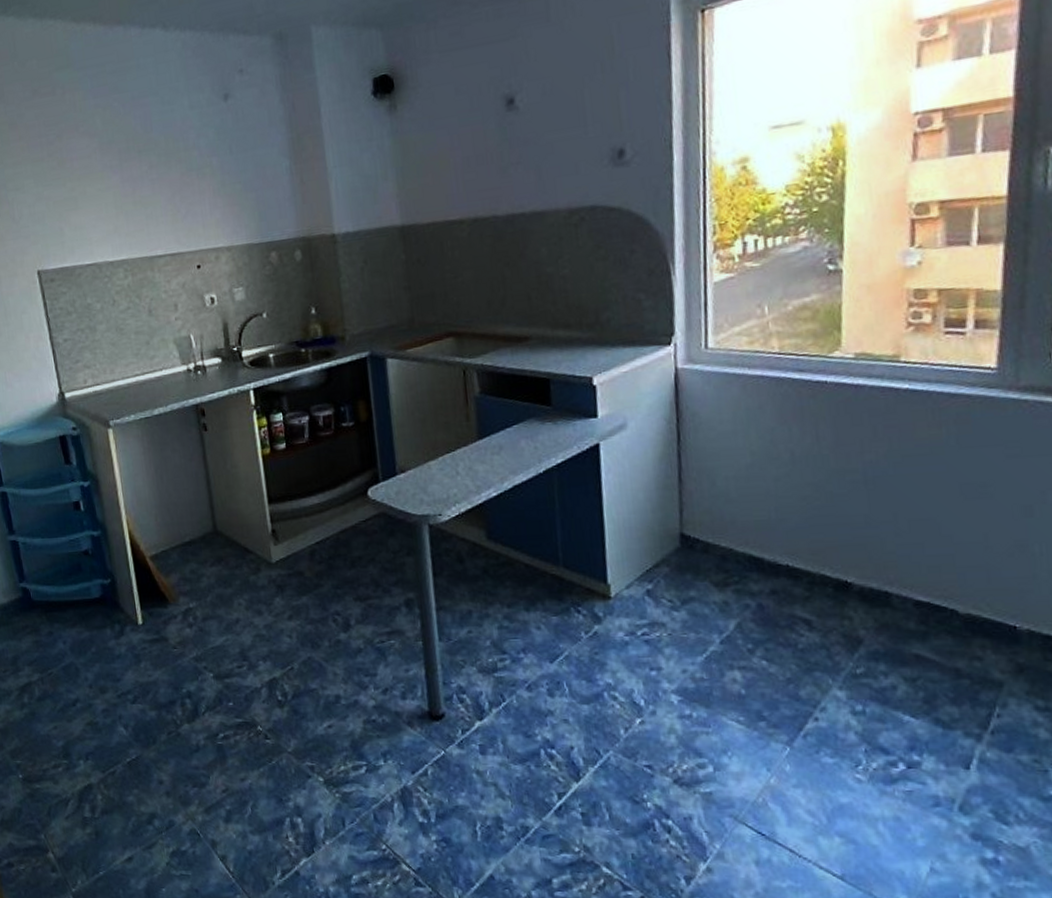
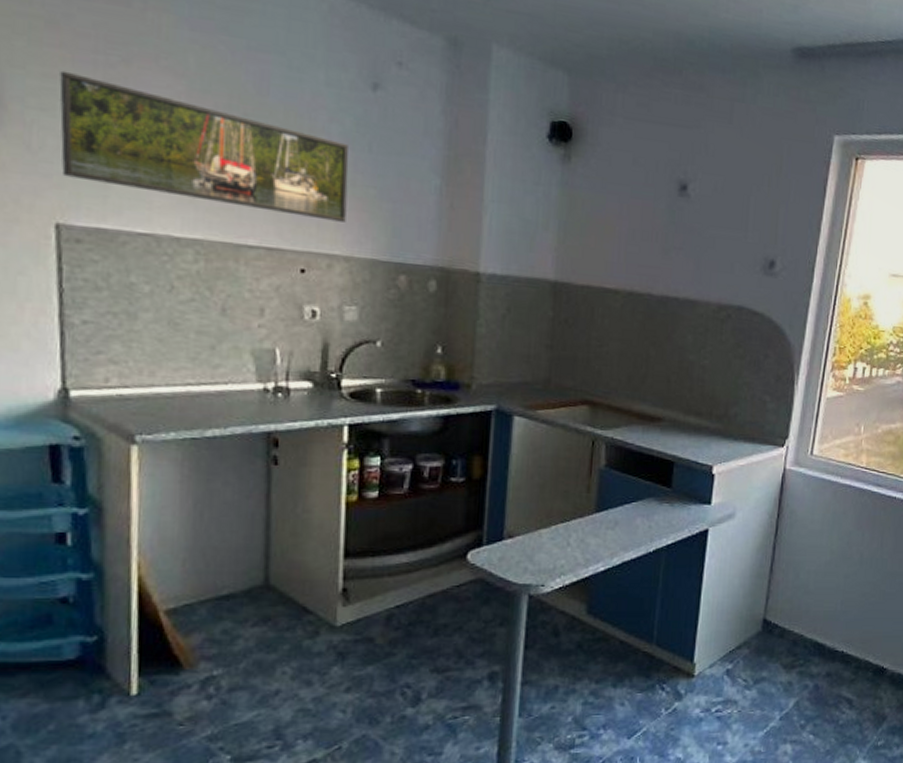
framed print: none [22,152,223,235] -> present [59,70,349,222]

